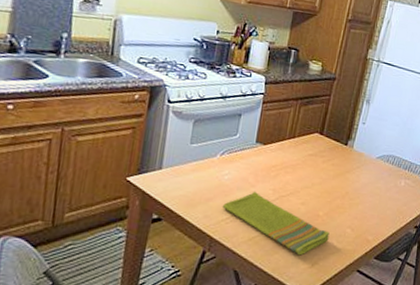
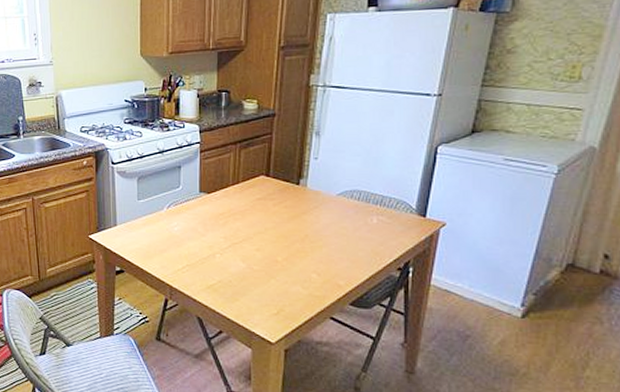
dish towel: present [222,191,330,256] -> none [176,240,292,303]

